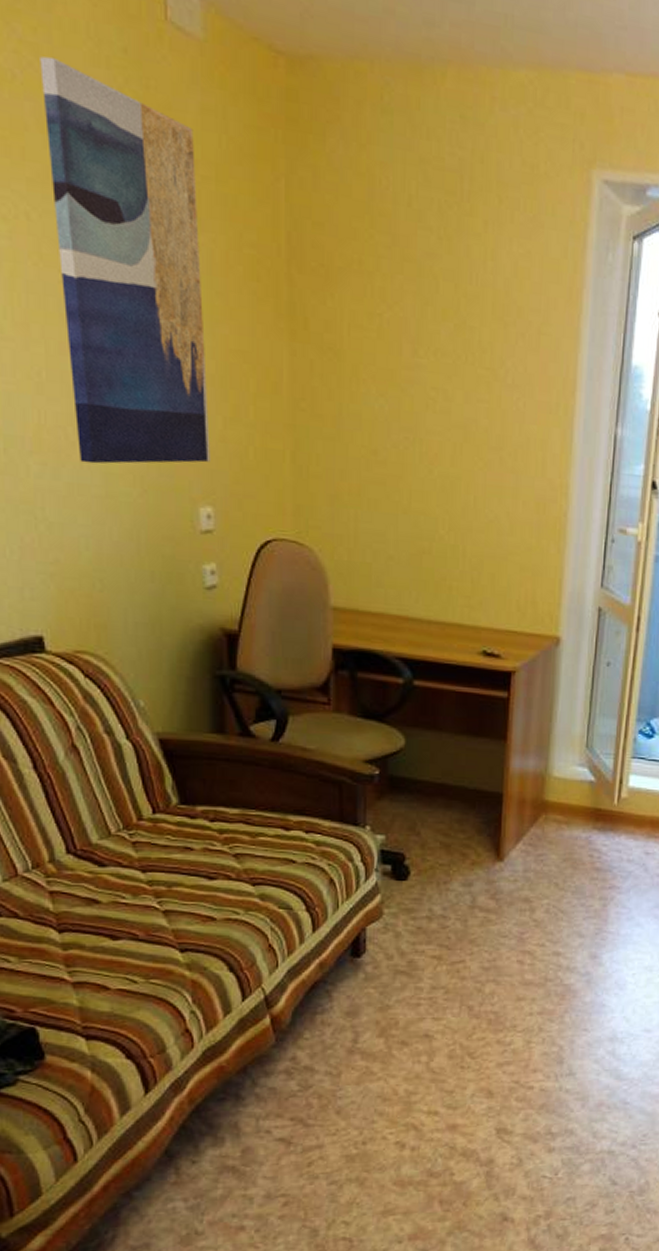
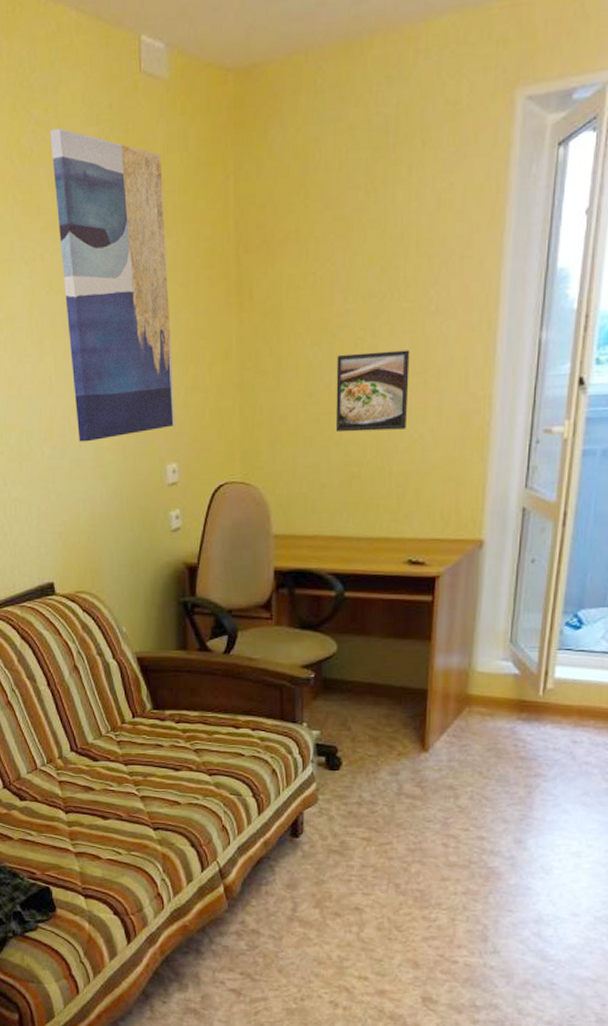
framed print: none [404,412,485,507] -> present [335,350,410,433]

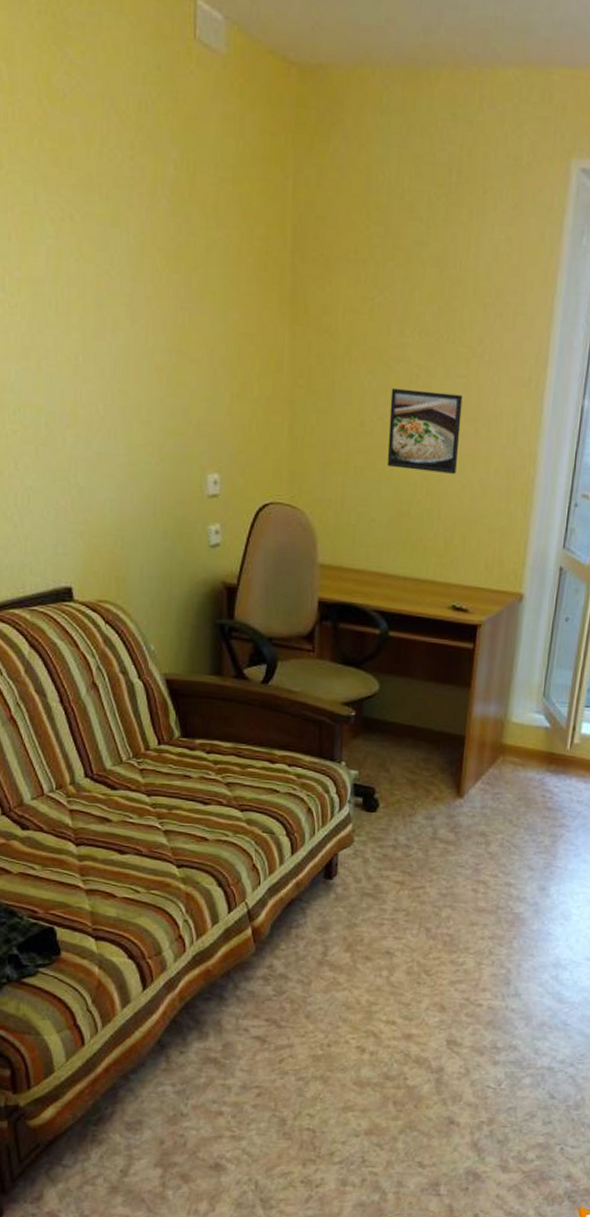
wall art: present [50,127,175,442] -> none [87,76,219,436]

